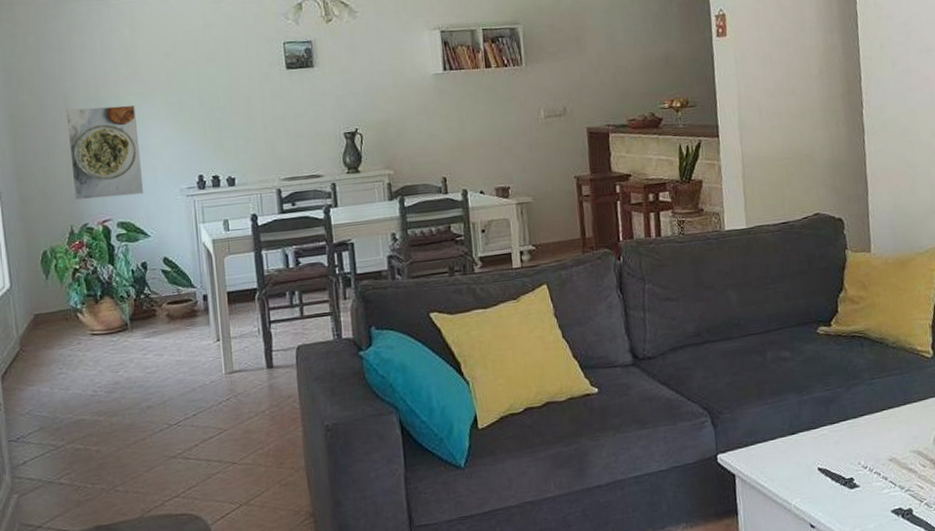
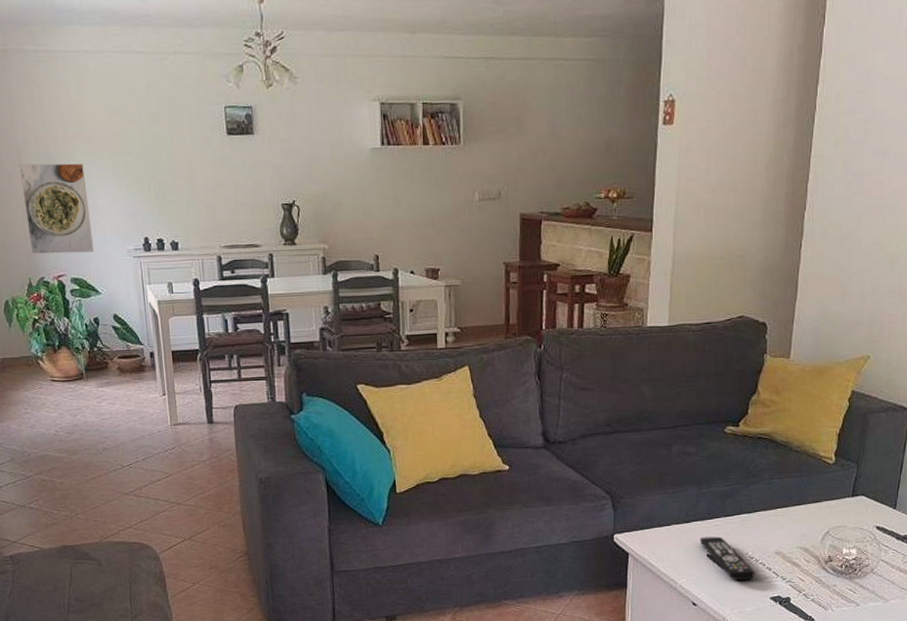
remote control: none [808,446,871,495] -> present [700,536,755,580]

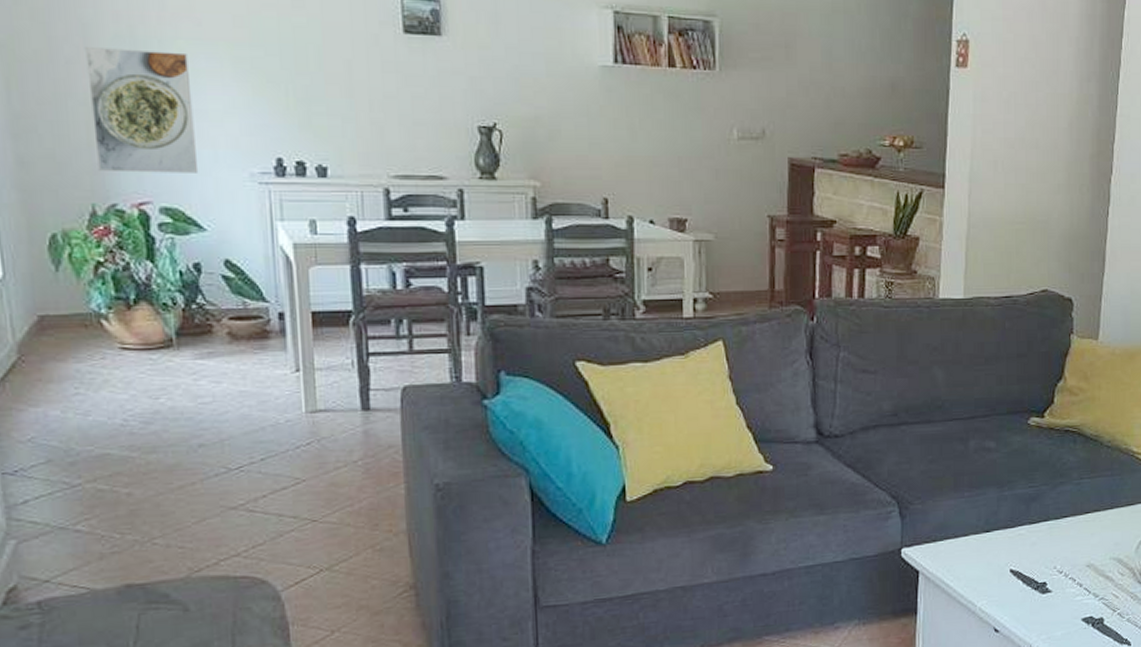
remote control: present [700,536,755,580] -> none [1001,547,1064,600]

